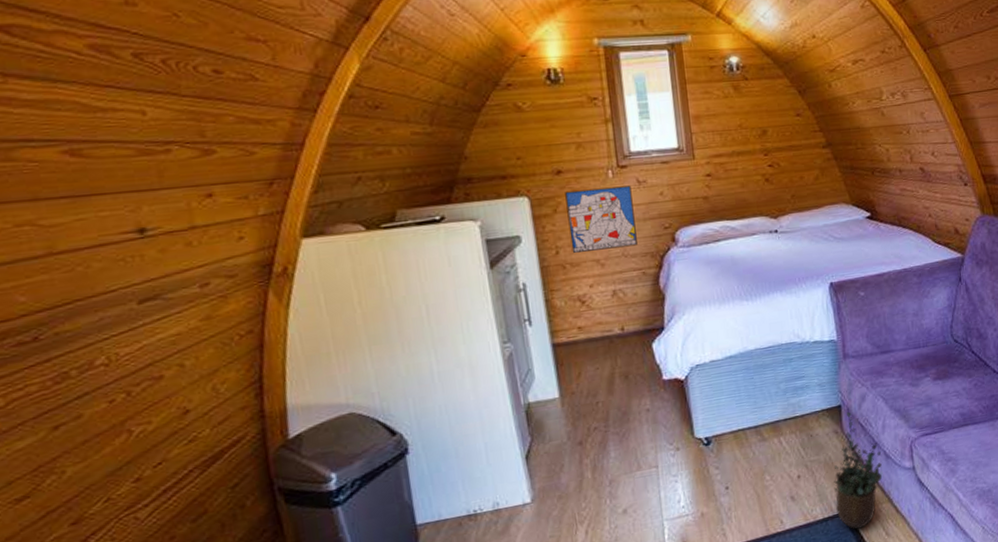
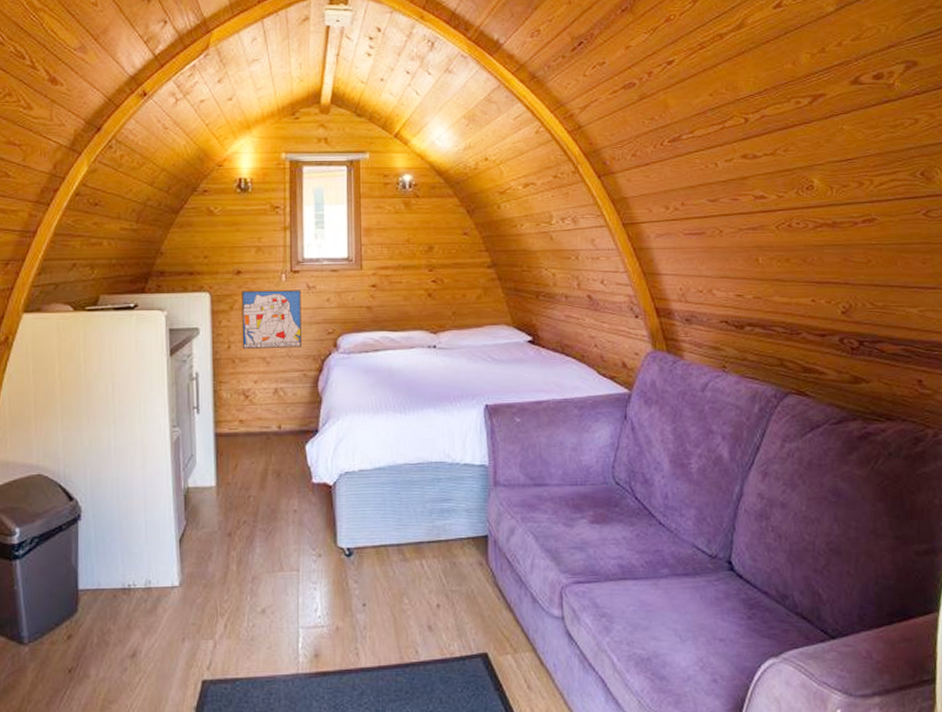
potted plant: present [834,411,882,529] -> none [474,543,528,675]

